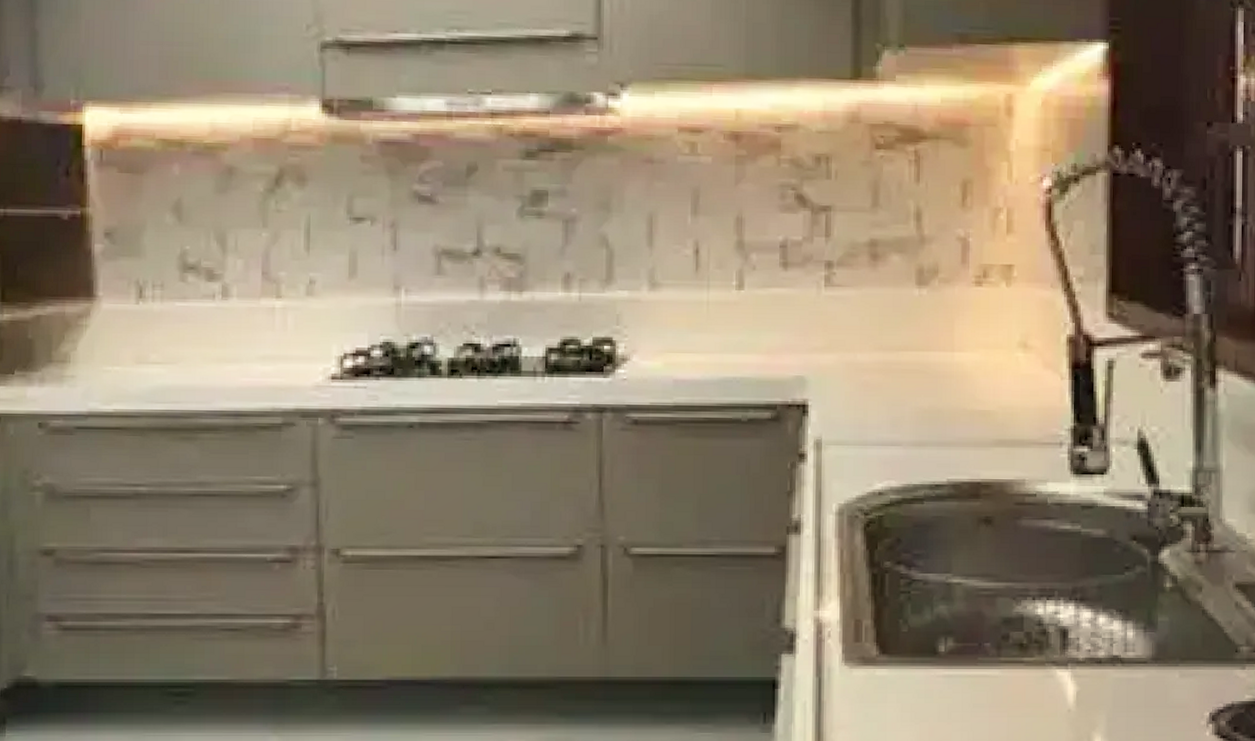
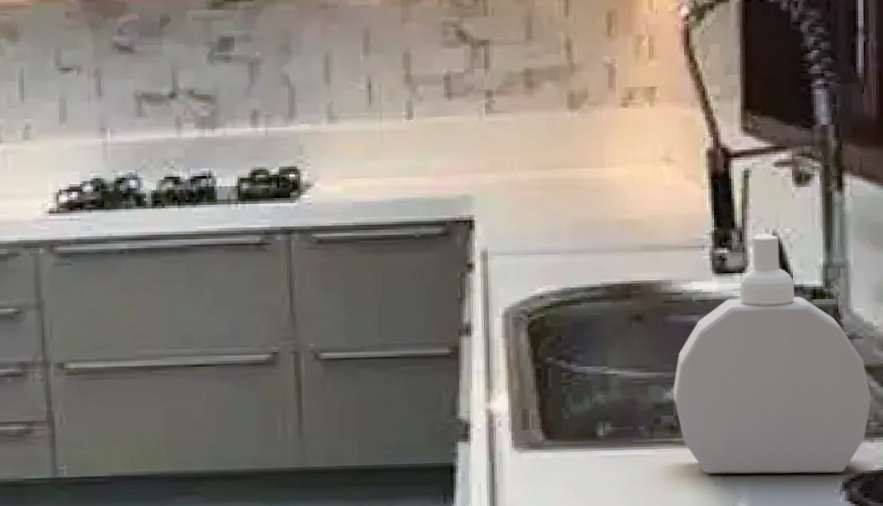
soap bottle: none [1023,432,1243,702] -> present [673,234,872,474]

